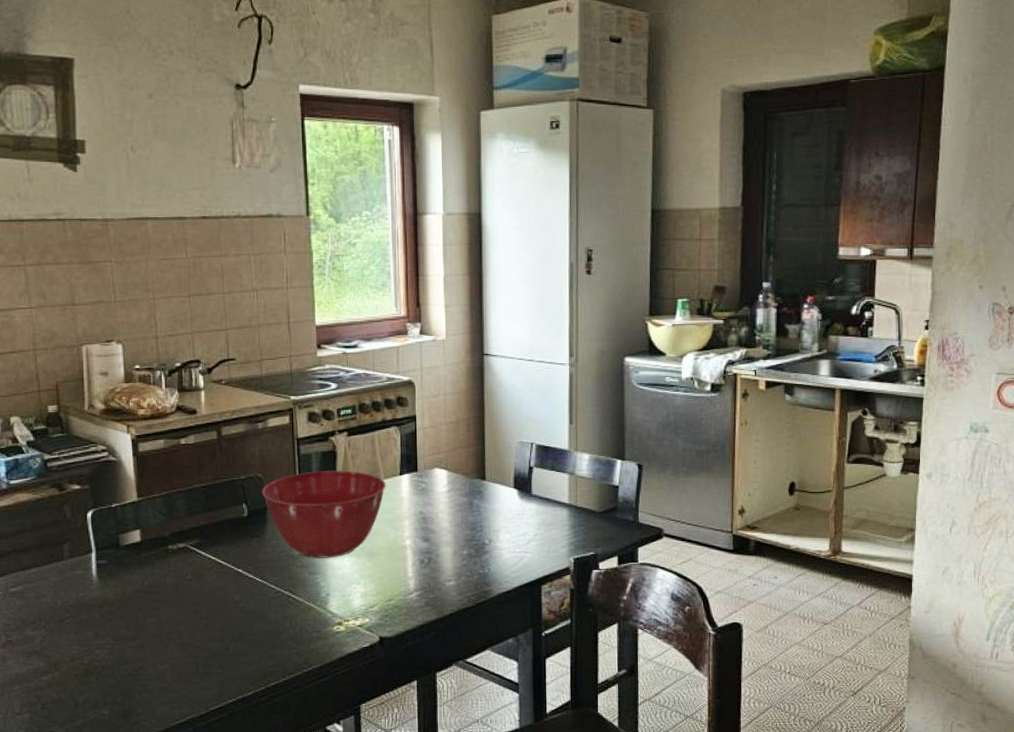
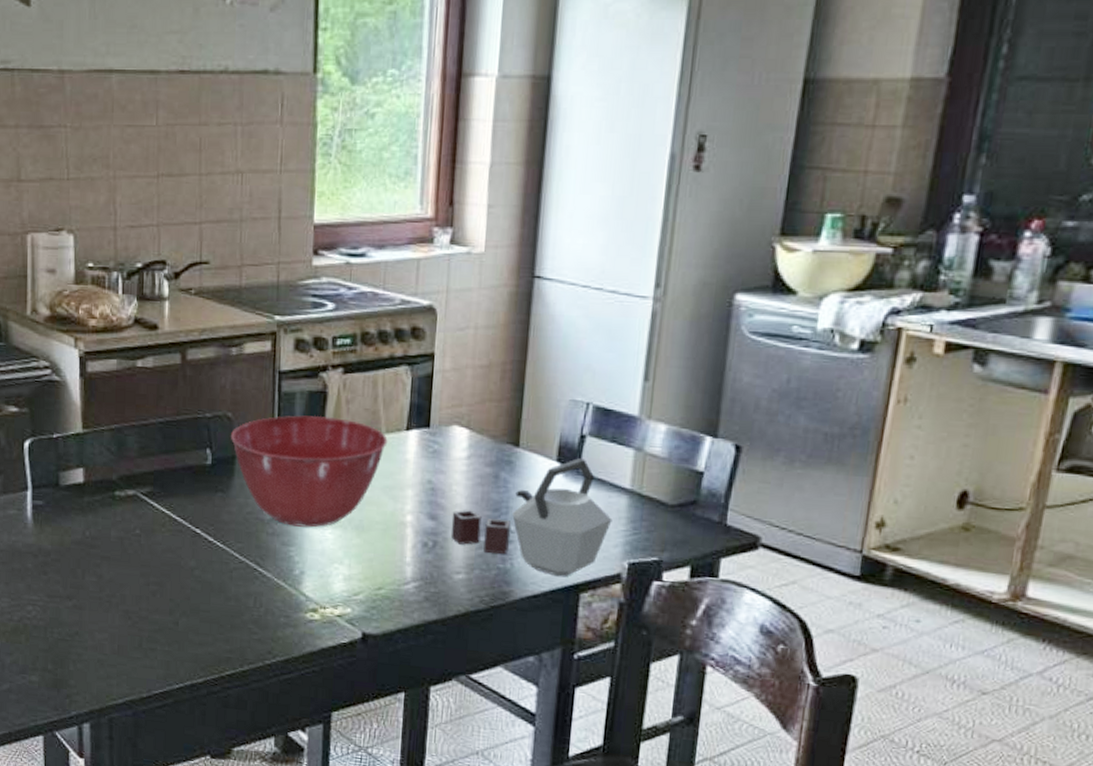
kettle: none [440,484,559,575] -> present [450,458,613,577]

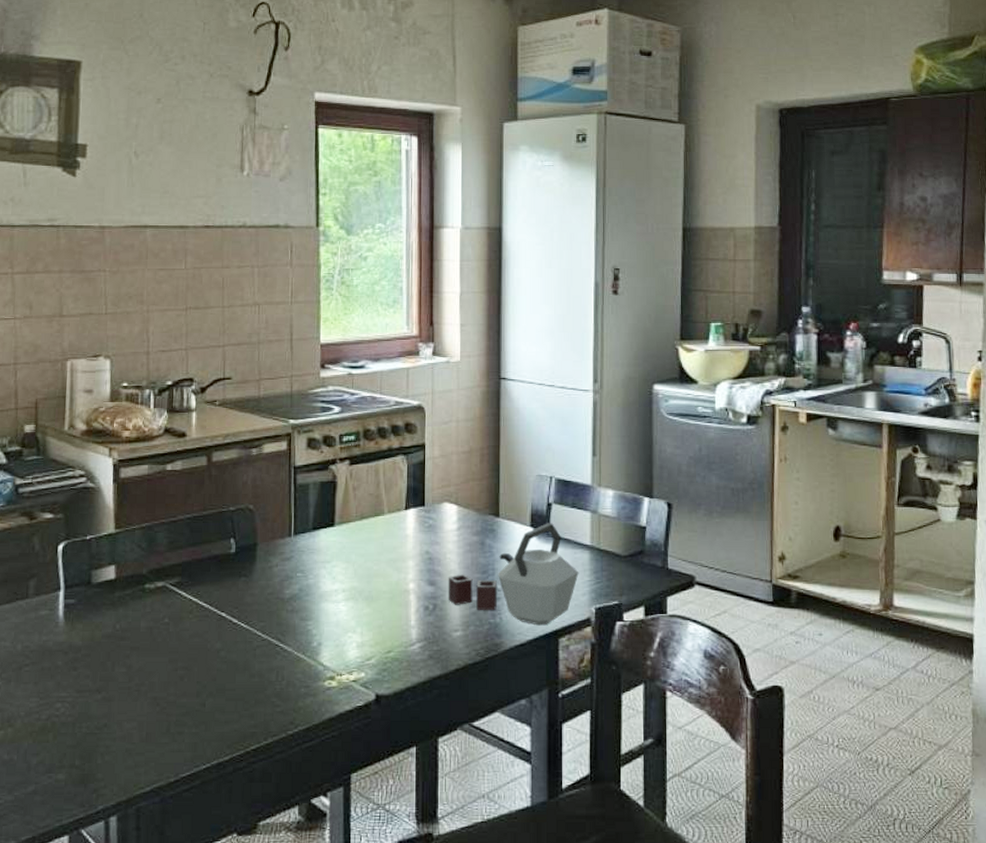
mixing bowl: present [231,415,388,528] -> none [253,503,390,602]

